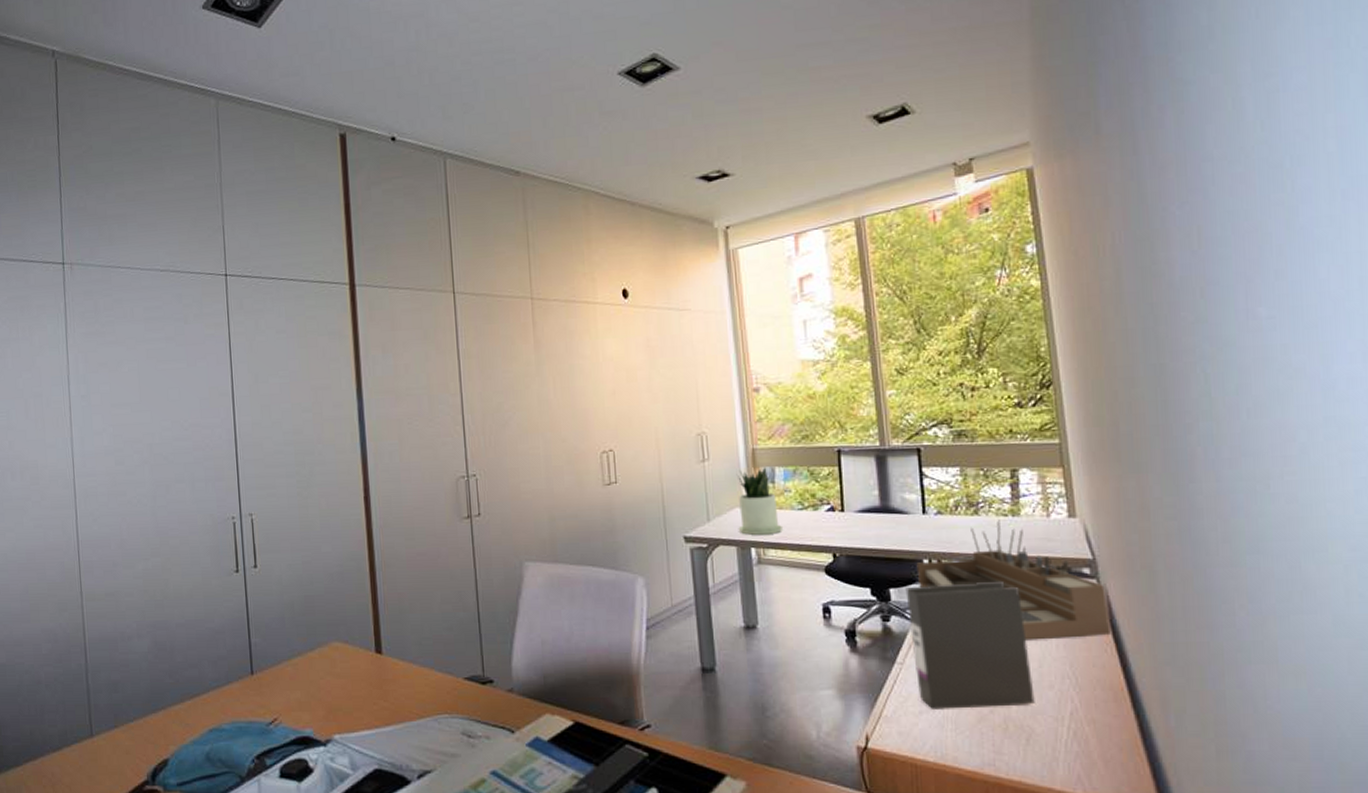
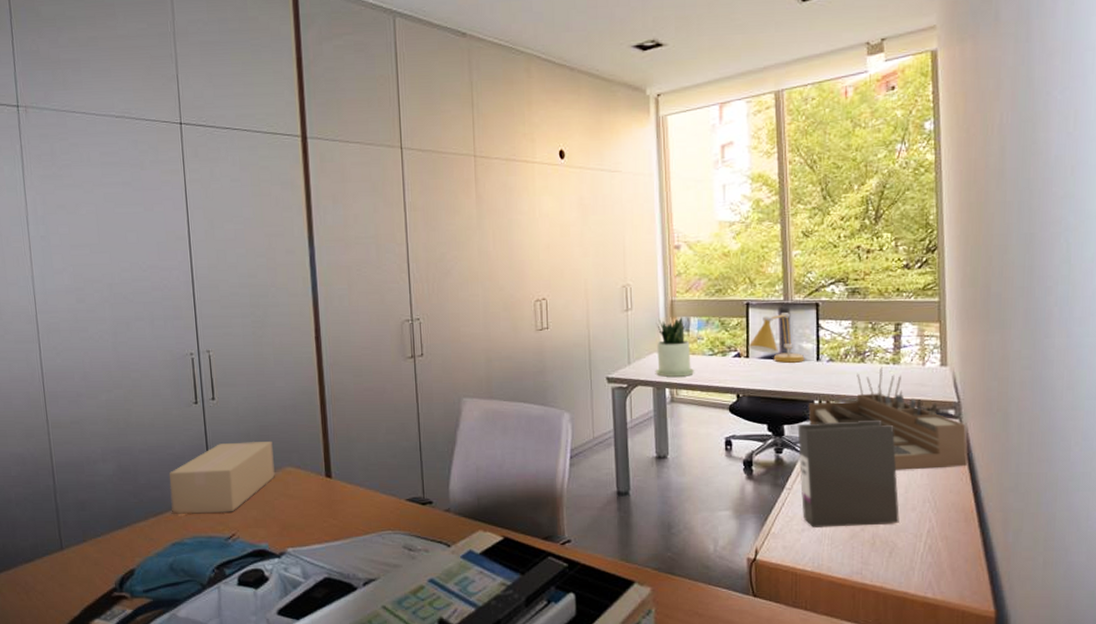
cardboard box: none [207,613,321,696] -> present [168,442,275,514]
table lamp: none [842,460,909,517] -> present [748,313,805,363]

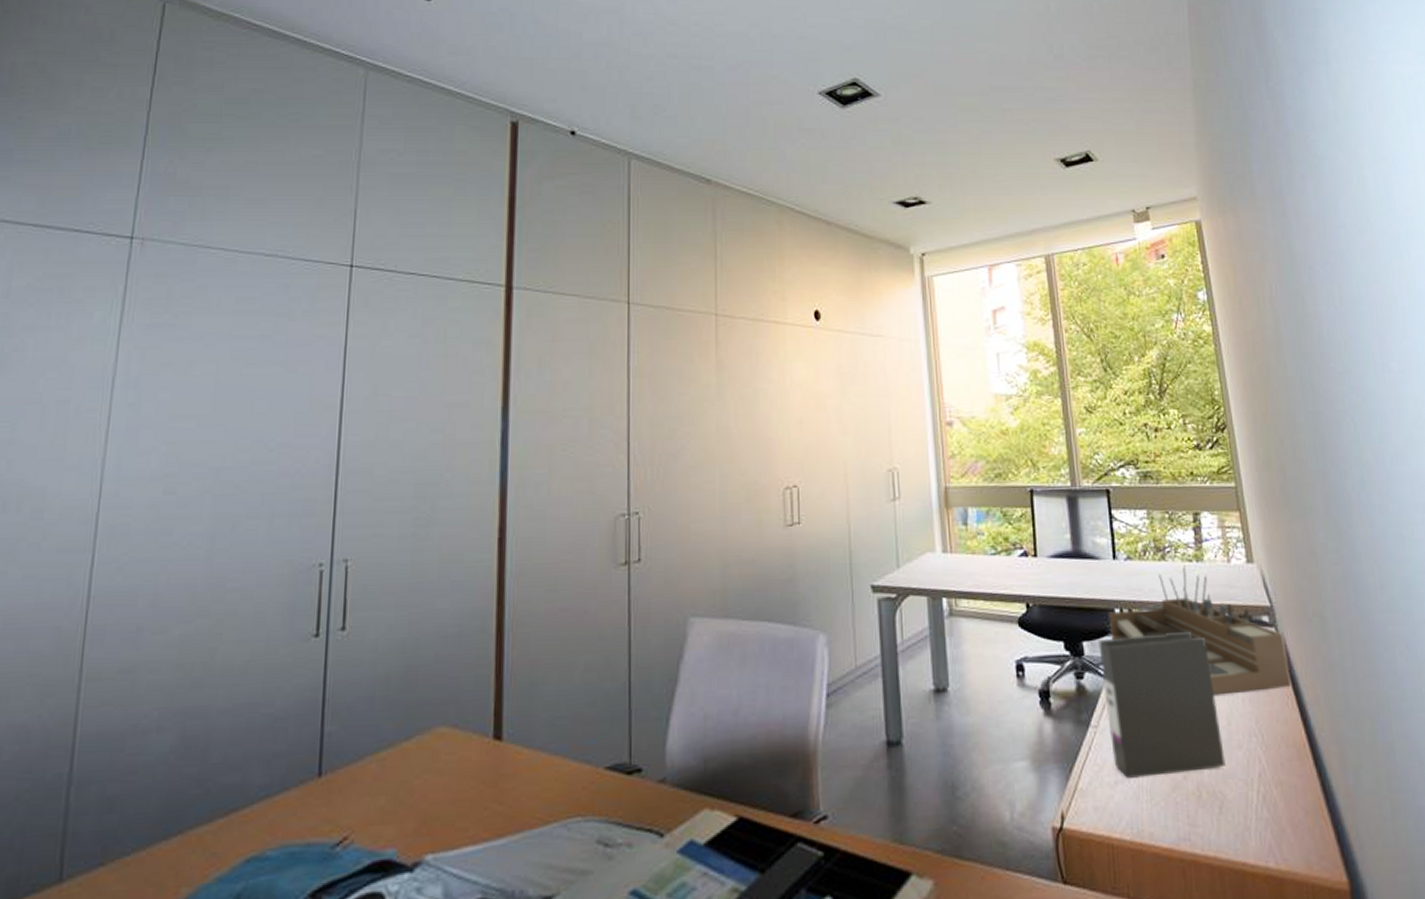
cardboard box: present [168,442,275,514] -> none [254,689,422,810]
planter: present [655,317,695,377] -> none [928,507,976,583]
table lamp: present [748,313,805,363] -> none [1035,501,1100,563]

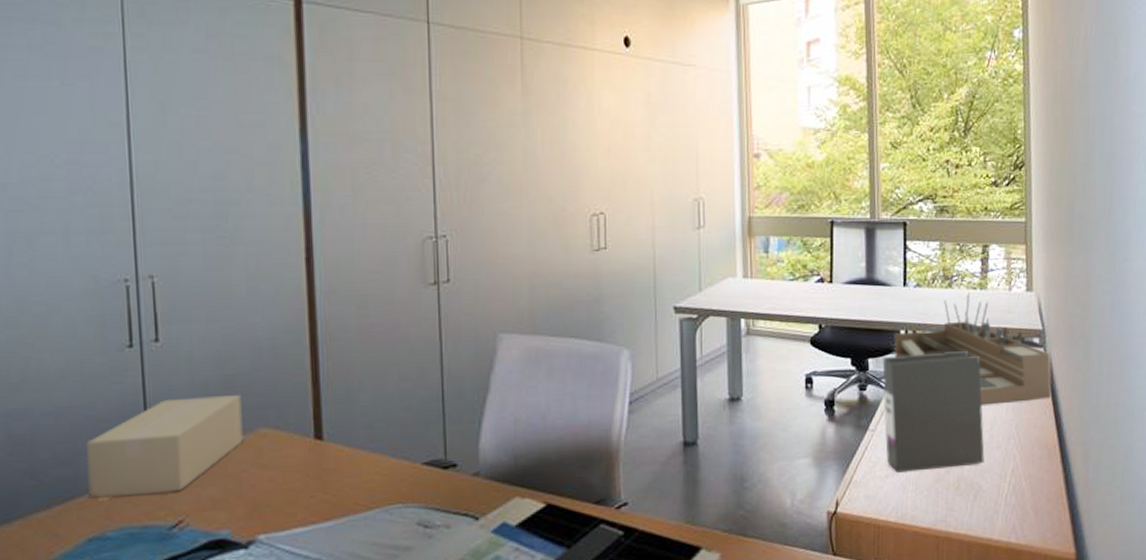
cardboard box: none [254,689,422,810] -> present [85,395,243,499]

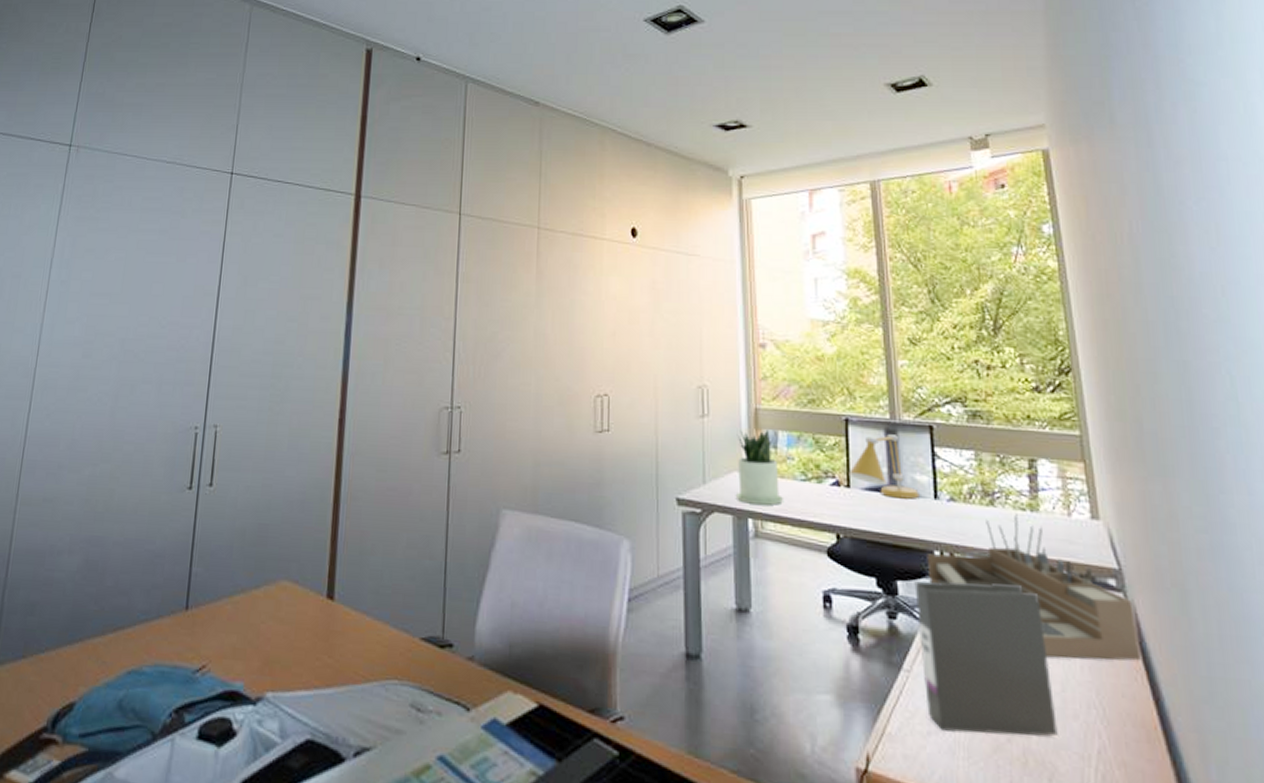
cardboard box: present [85,395,243,499] -> none [135,542,270,635]
planter: none [729,236,774,306] -> present [735,429,784,505]
table lamp: none [832,232,891,289] -> present [848,434,920,499]

